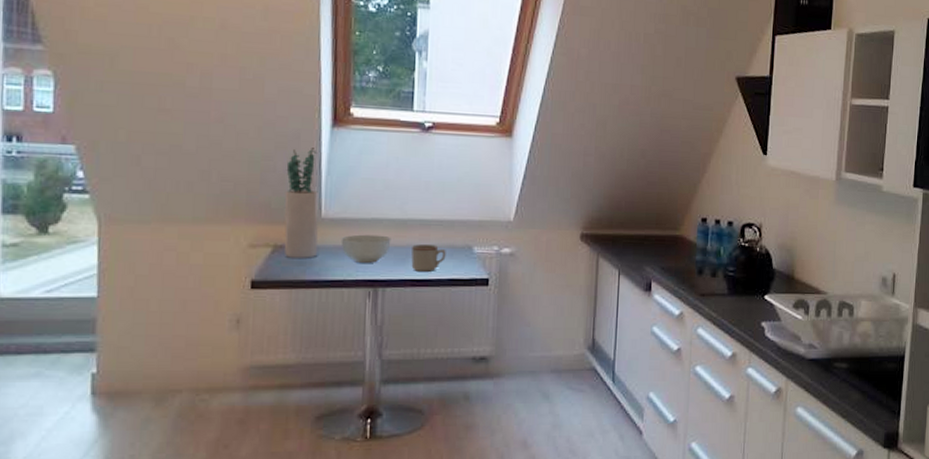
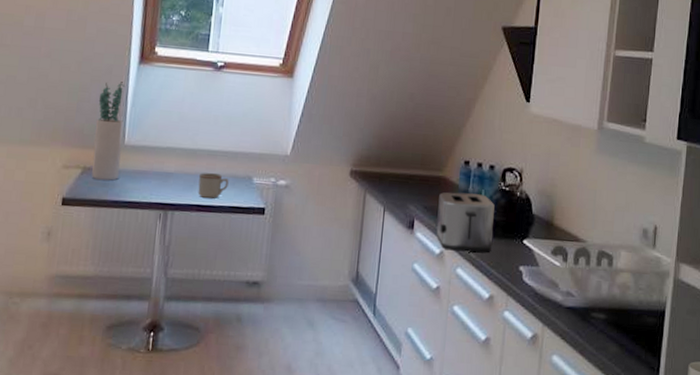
bowl: present [341,234,391,264] -> none [139,161,182,189]
toaster: none [675,251,735,311] -> present [436,192,495,253]

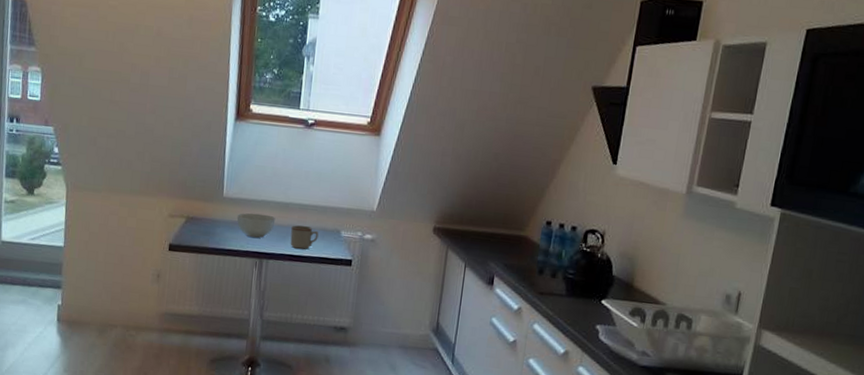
vase: present [92,82,125,181] -> none [194,137,223,230]
bowl: none [139,161,182,189] -> present [237,213,276,238]
toaster: present [436,192,495,253] -> none [515,251,575,311]

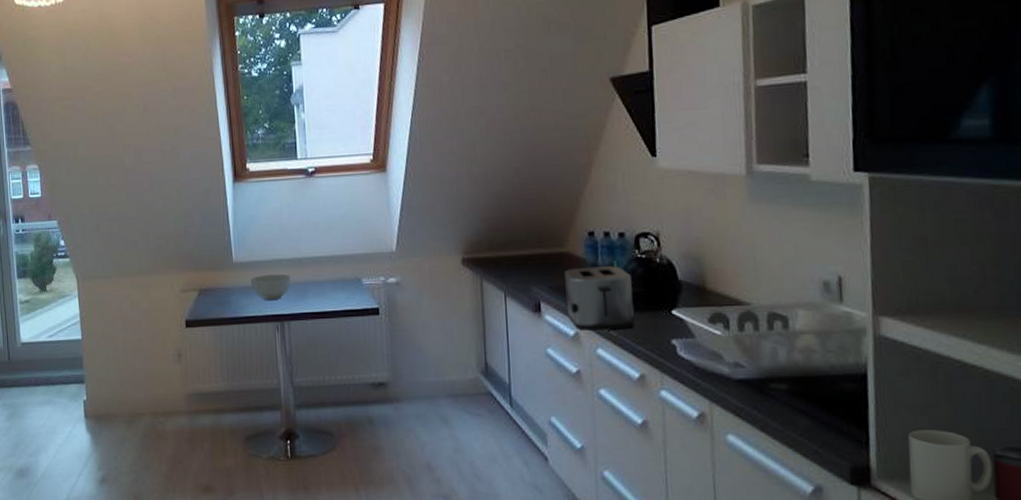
mug: present [290,225,319,250] -> none [309,280,339,305]
toaster: none [515,251,575,311] -> present [564,266,635,331]

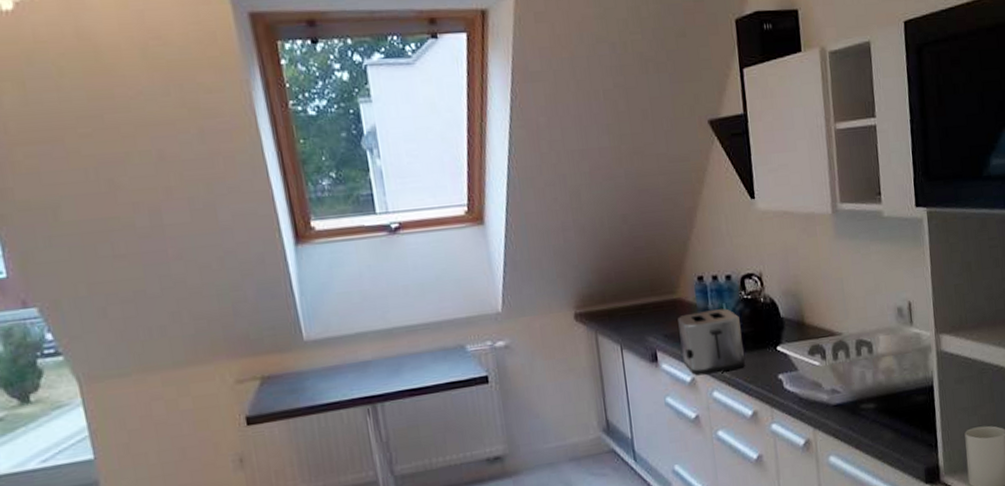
bowl: present [250,274,291,301] -> none [328,348,381,382]

